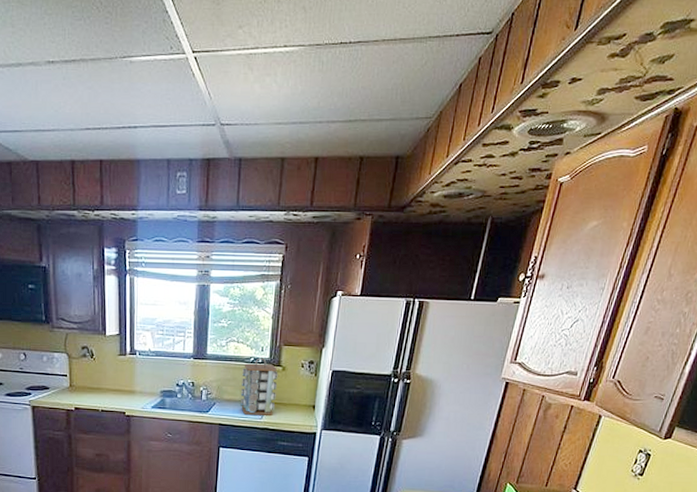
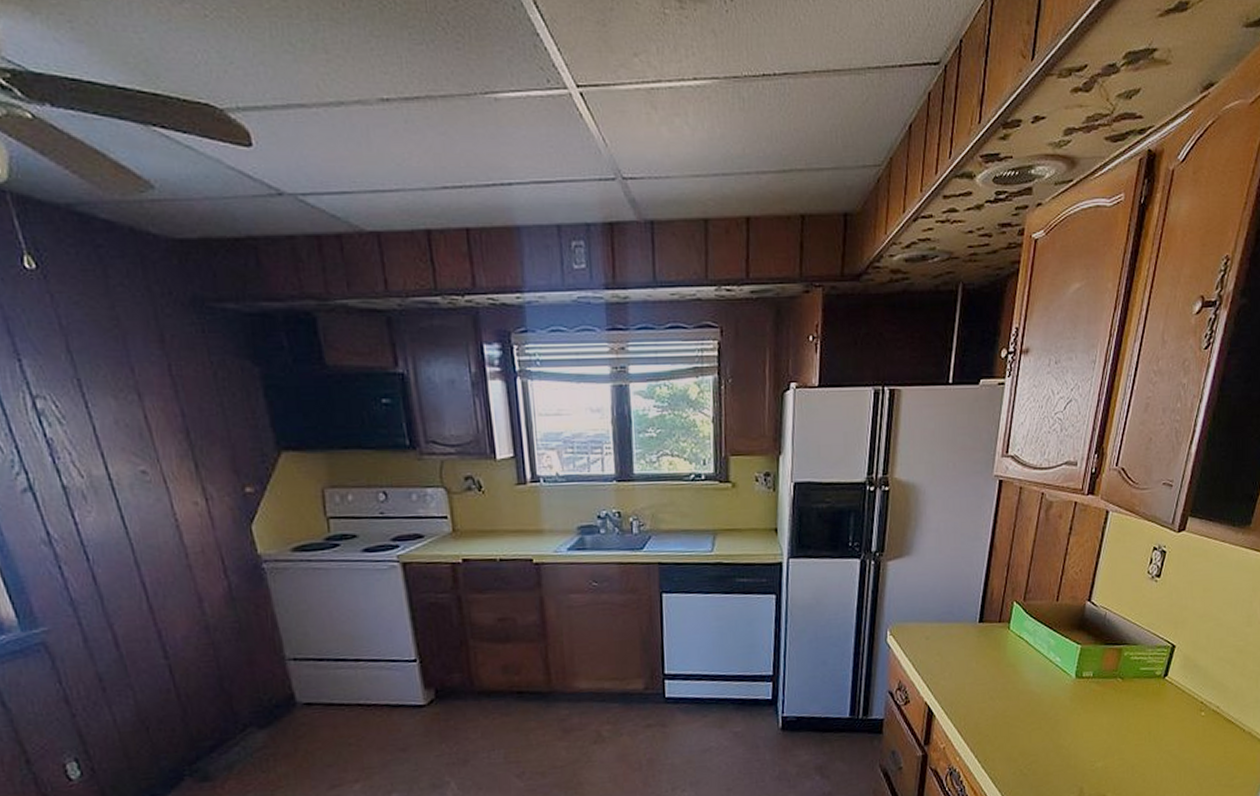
spice rack: present [240,357,278,416] -> none [681,473,728,549]

